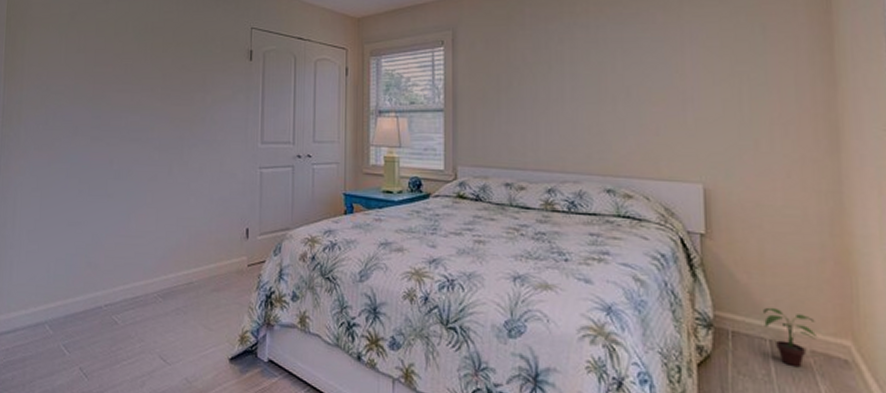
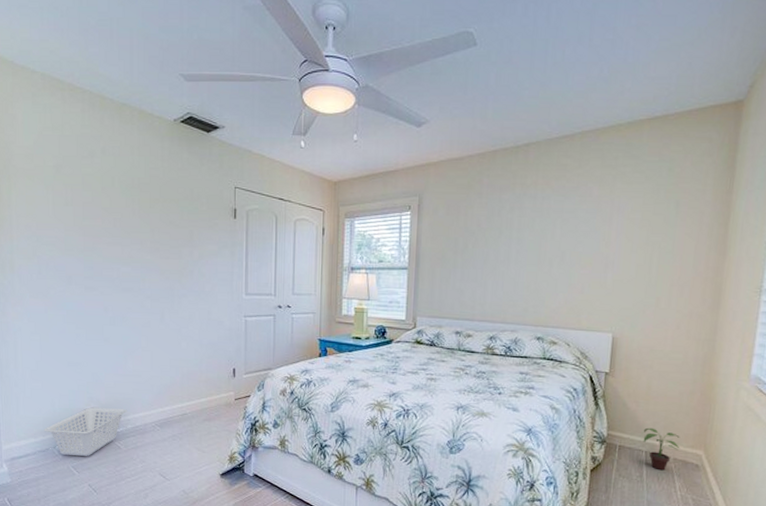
laundry basket: none [36,273,127,334] -> present [44,407,127,457]

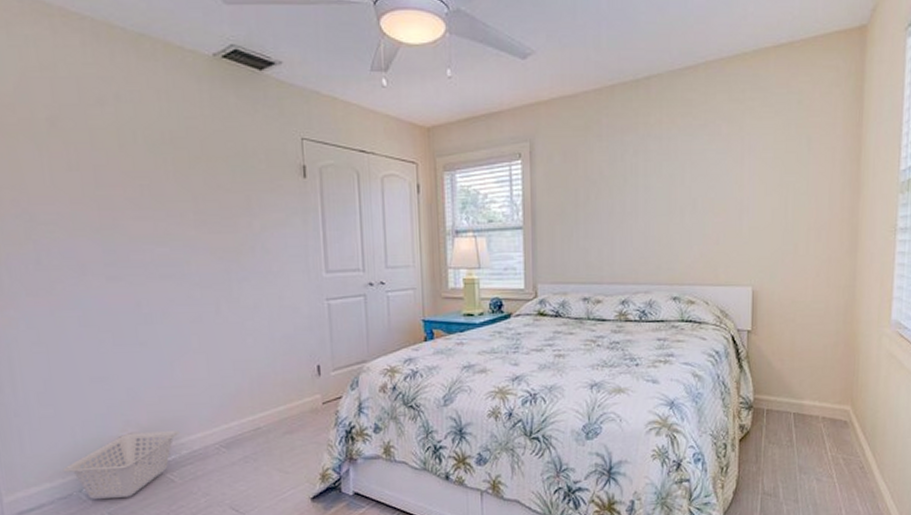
potted plant: present [643,427,680,471] -> none [790,386,828,432]

